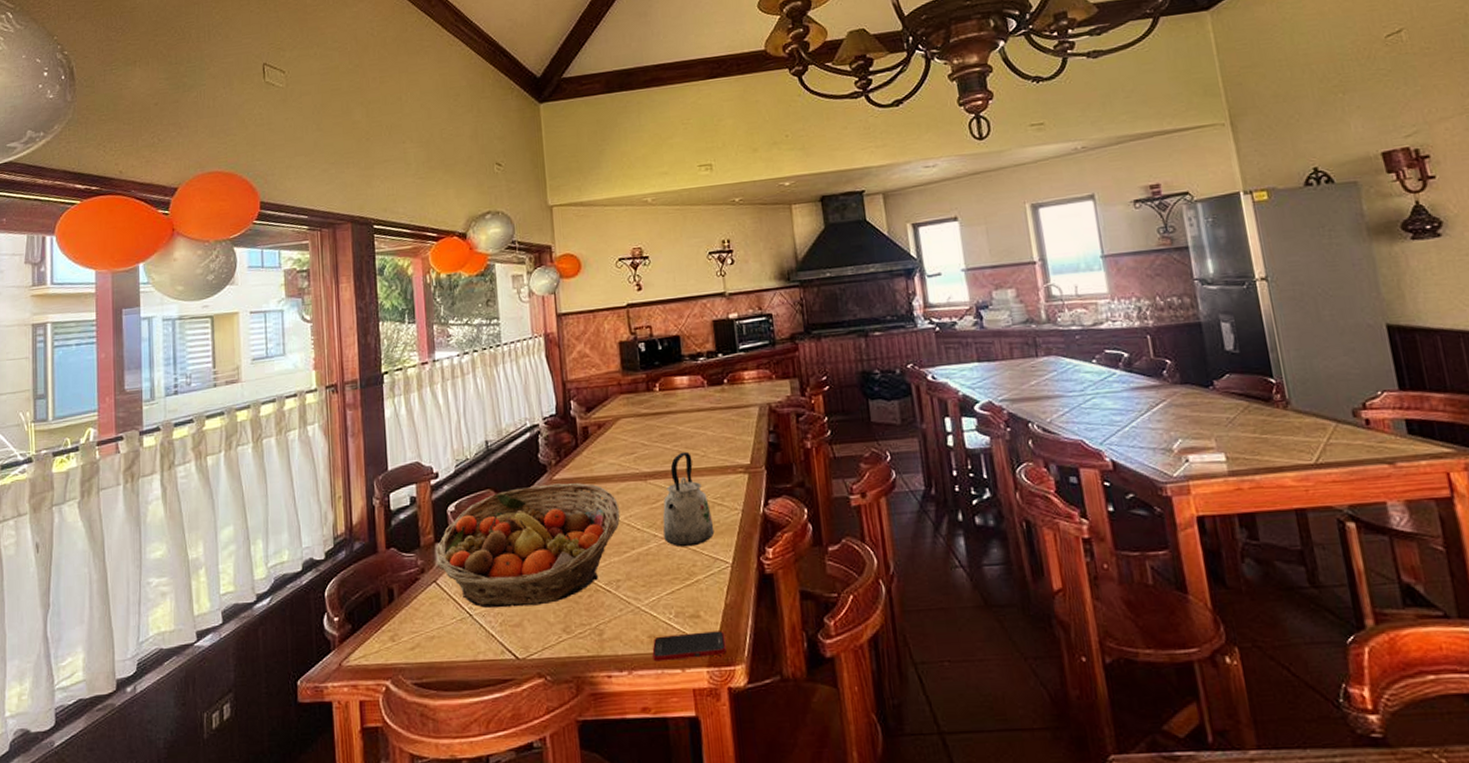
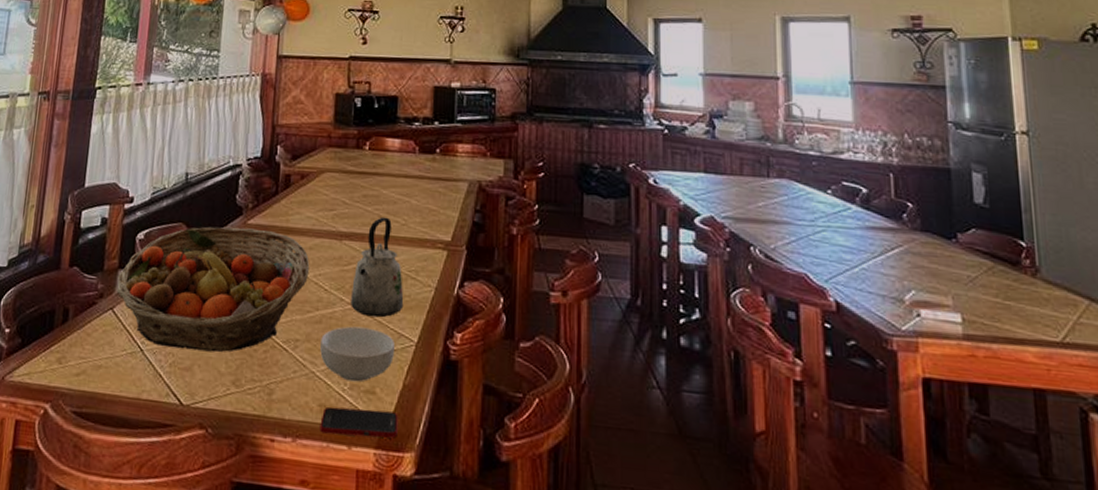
cereal bowl: none [641,557,713,610] -> present [320,326,396,382]

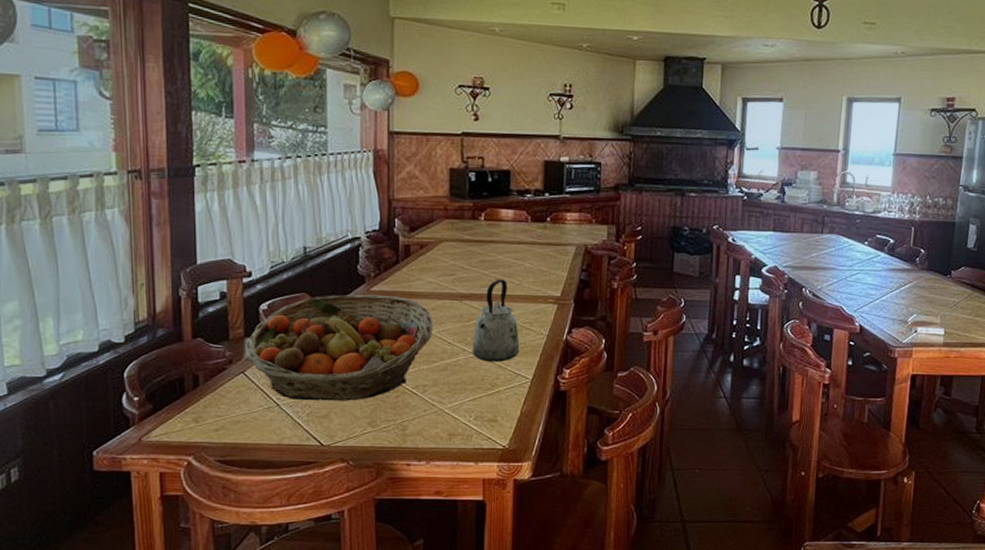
cereal bowl: present [320,326,396,382] -> none [447,371,514,414]
cell phone: present [320,406,398,438] -> none [450,434,517,455]

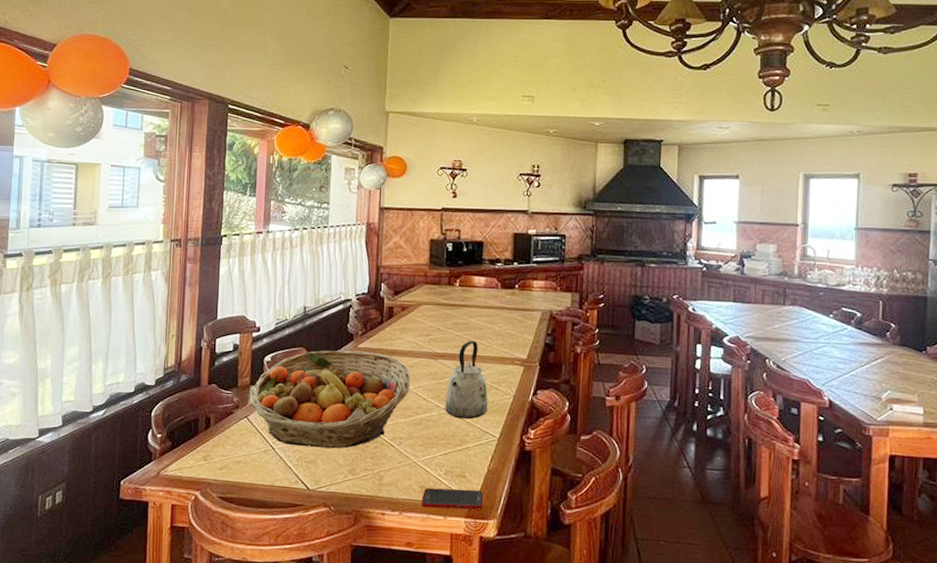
cell phone: none [450,434,517,455] -> present [421,487,484,510]

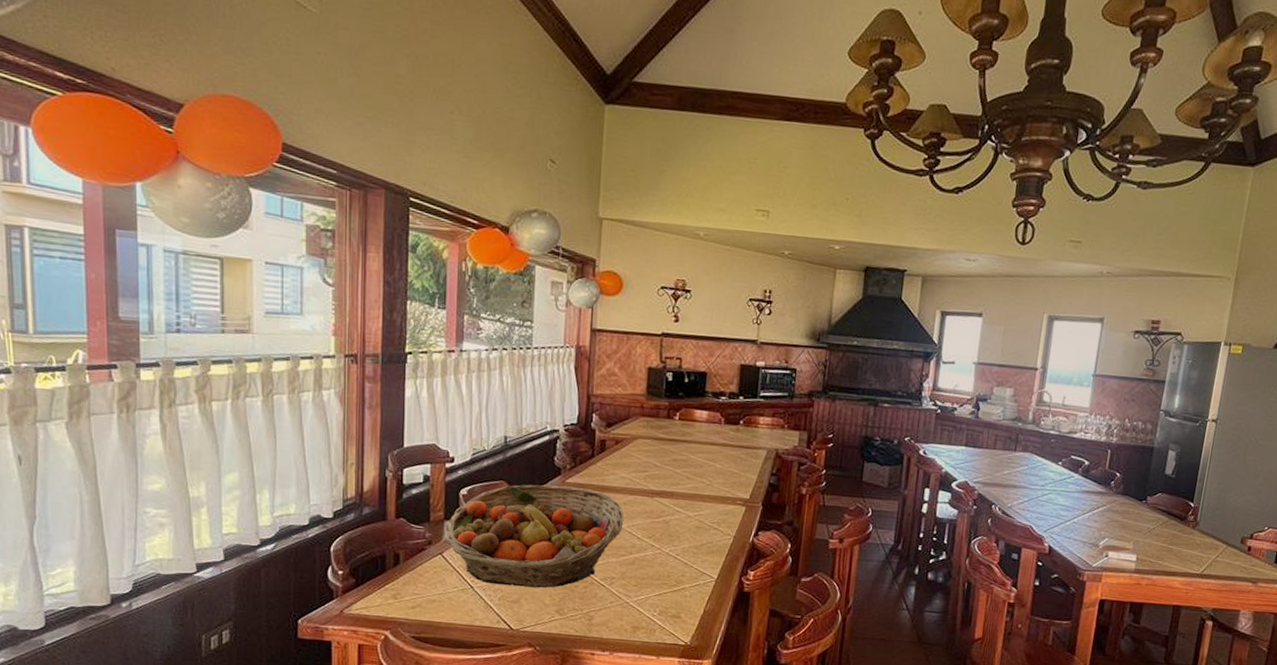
cell phone: present [421,487,484,510] -> none [633,628,699,650]
kettle: present [445,340,488,420] -> none [660,478,707,560]

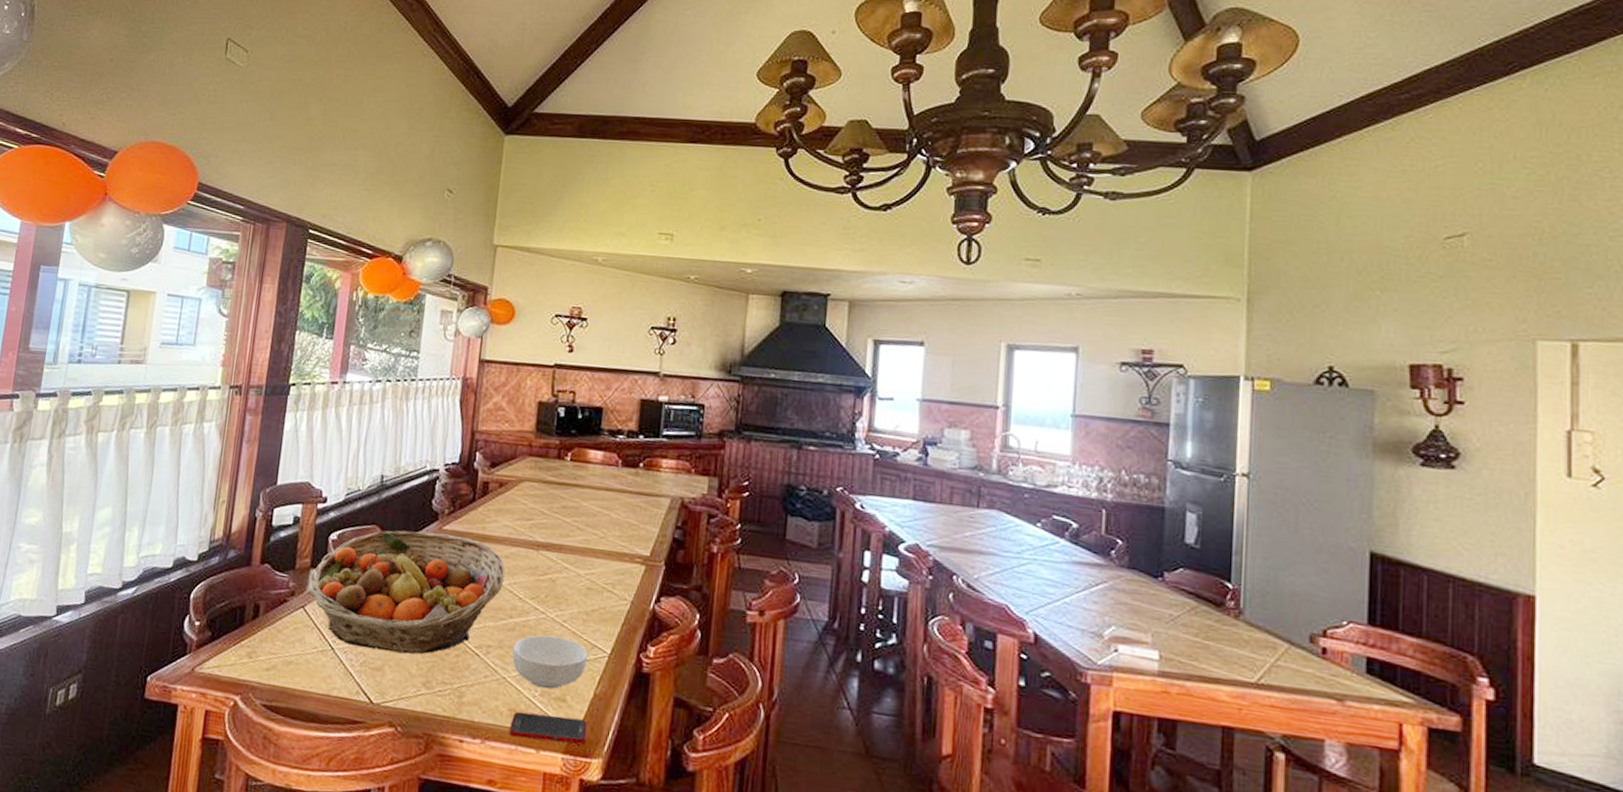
cereal bowl: none [633,566,699,610] -> present [512,635,588,690]
cell phone: none [633,628,699,650] -> present [509,711,588,745]

